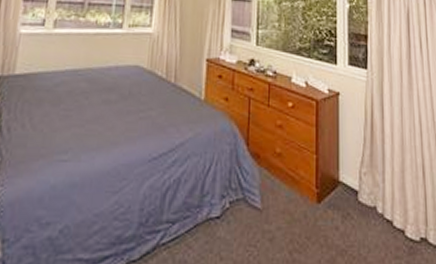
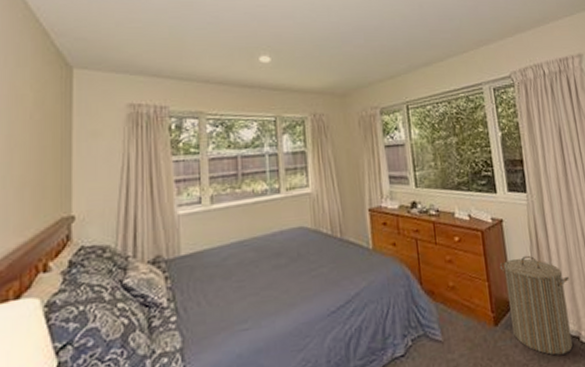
laundry hamper: none [330,134,400,246] -> present [499,255,573,356]

